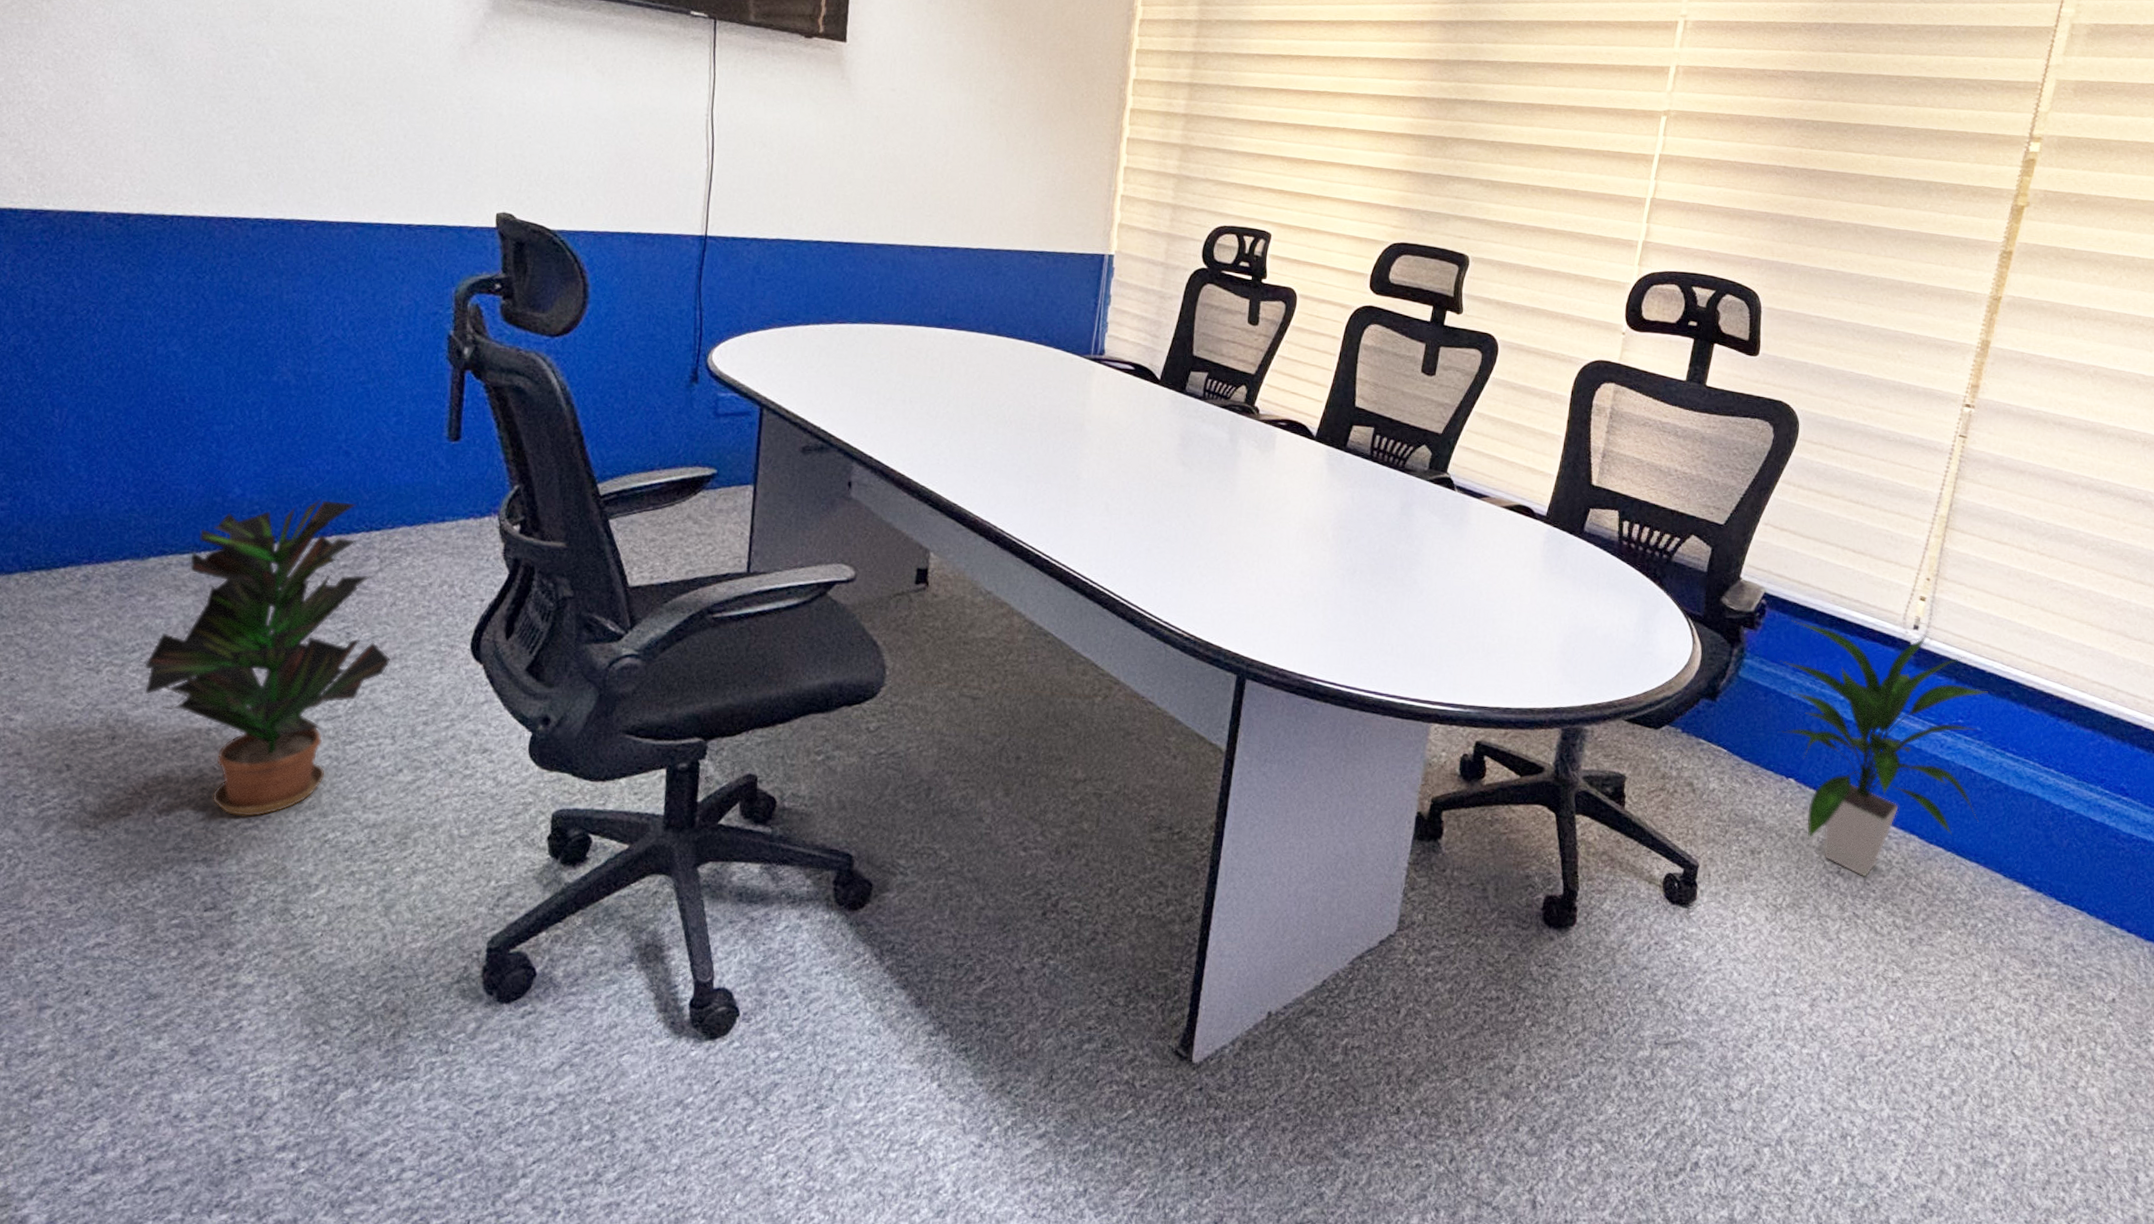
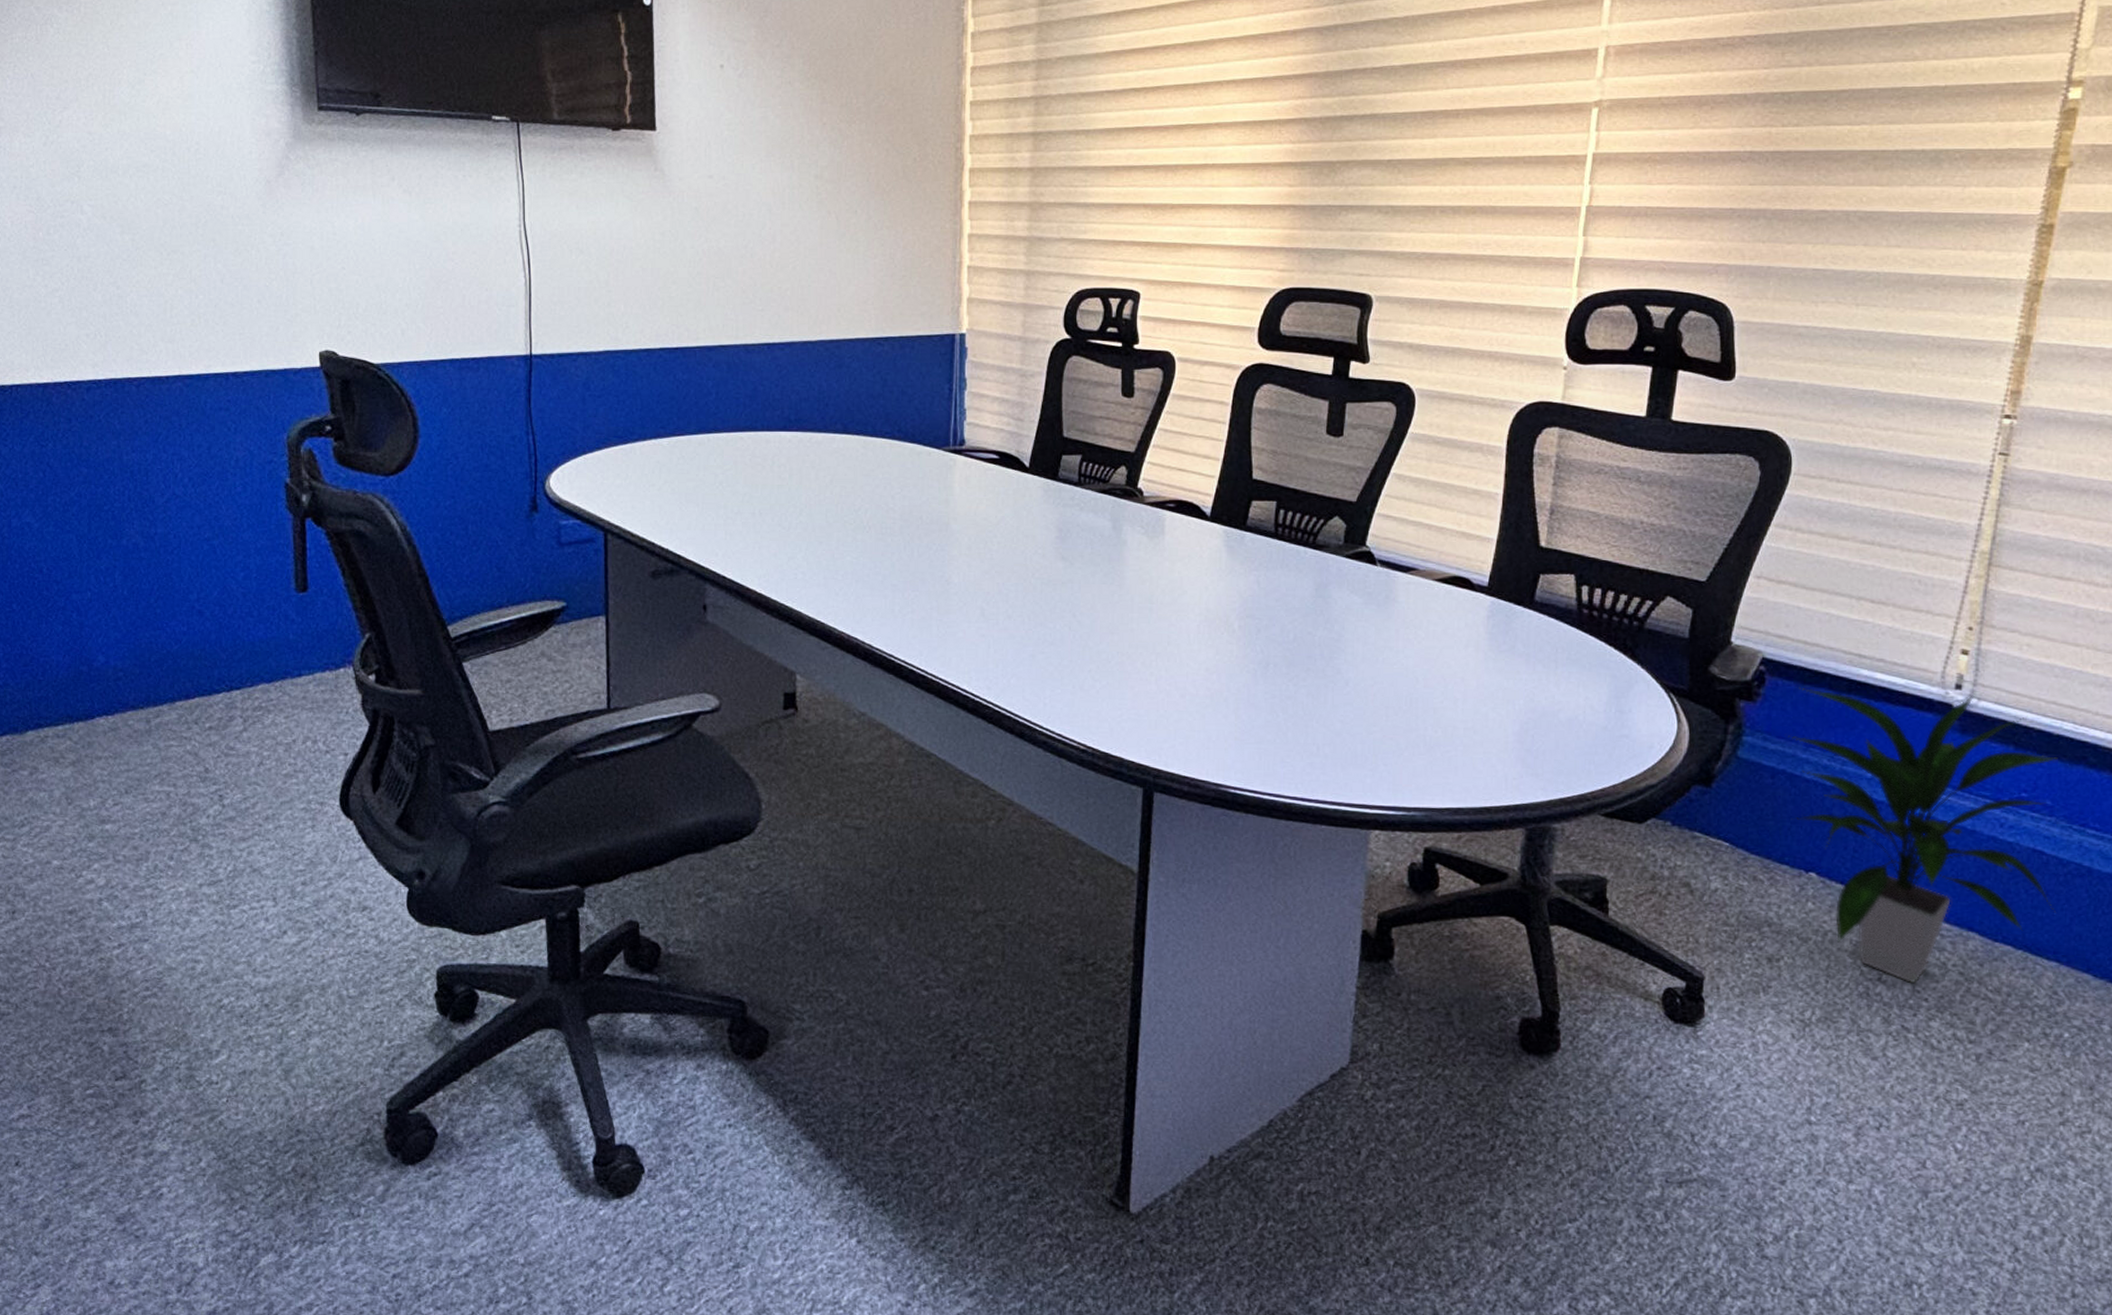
potted plant: present [144,499,391,817] -> none [34,661,265,985]

